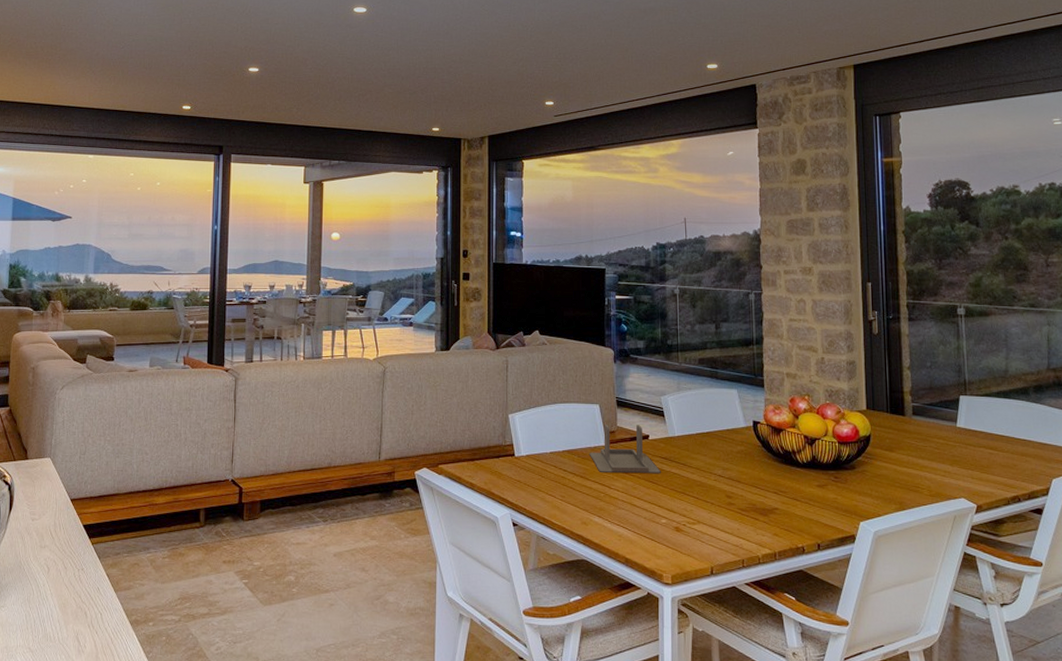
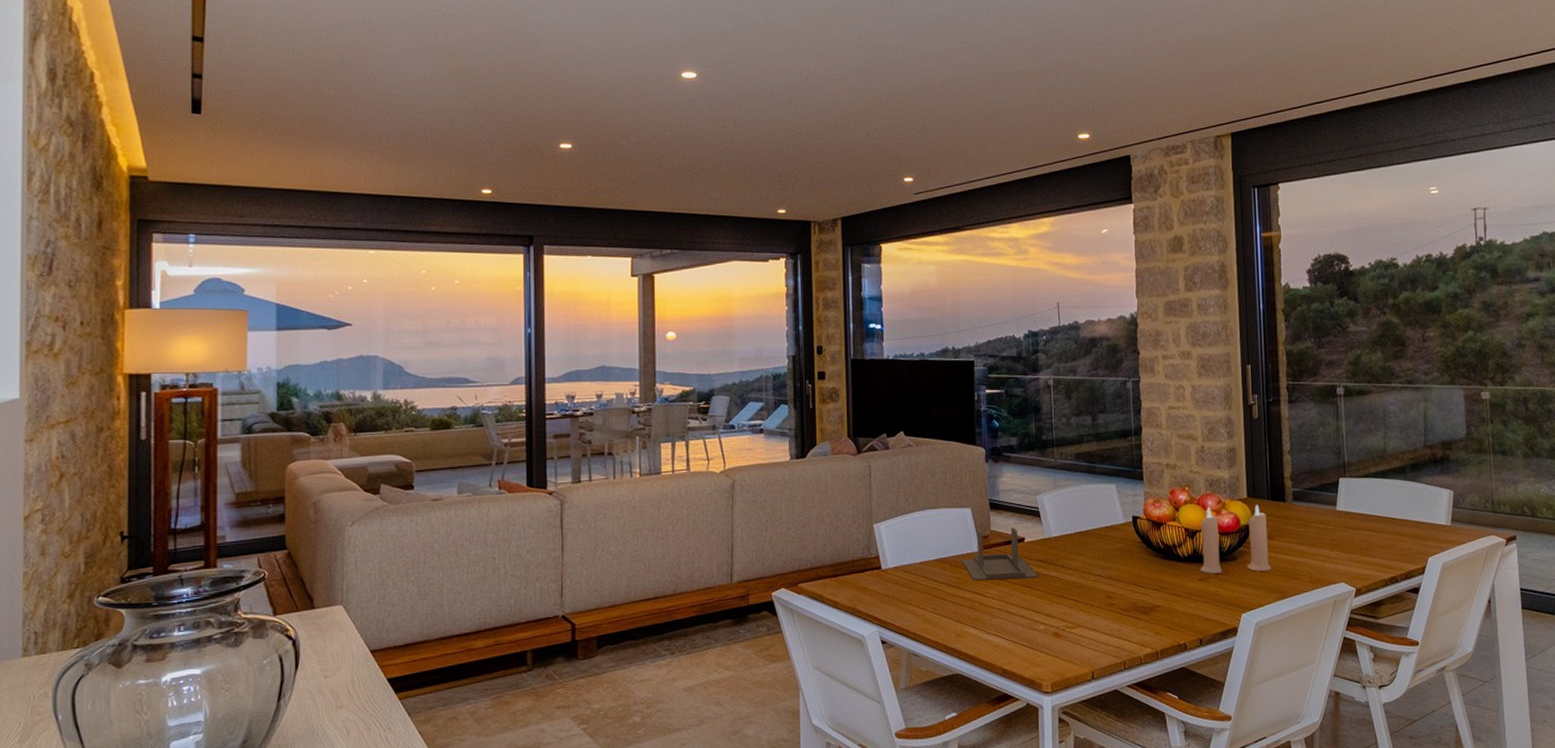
candle: none [819,416,891,482] -> present [1200,504,1272,574]

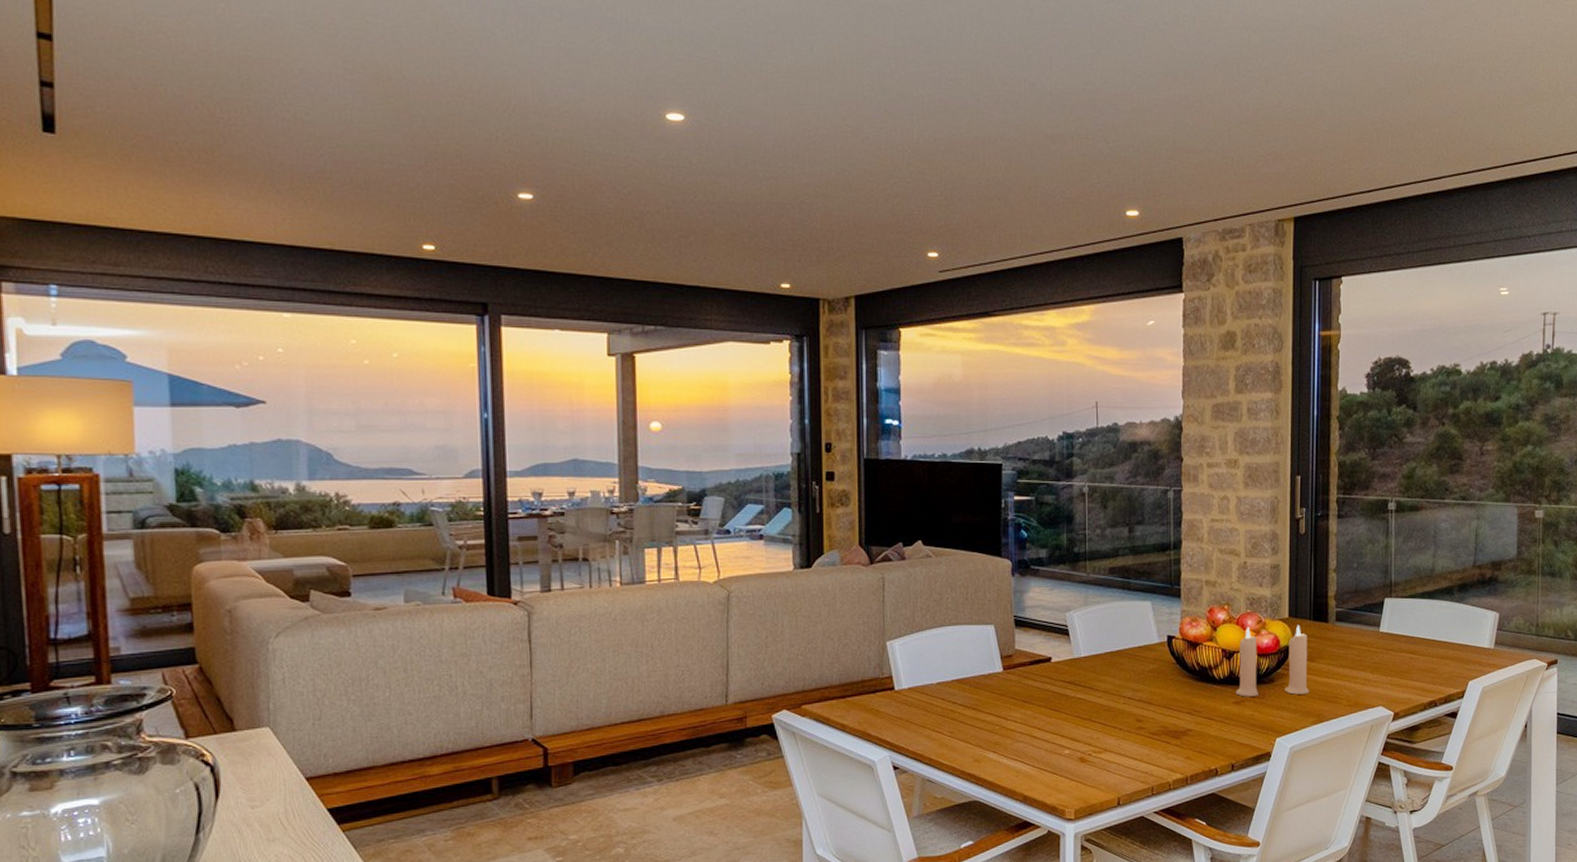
napkin holder: present [962,527,1038,582] -> none [983,646,1064,704]

